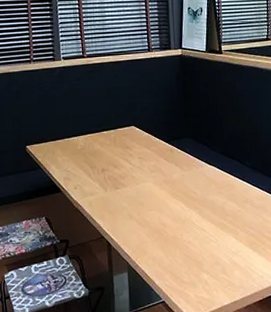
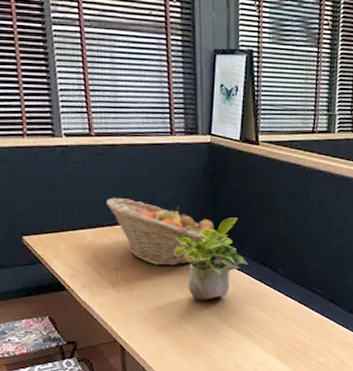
fruit basket: none [96,107,192,164] -> present [106,197,220,265]
potted plant: none [154,117,219,195] -> present [175,217,249,300]

